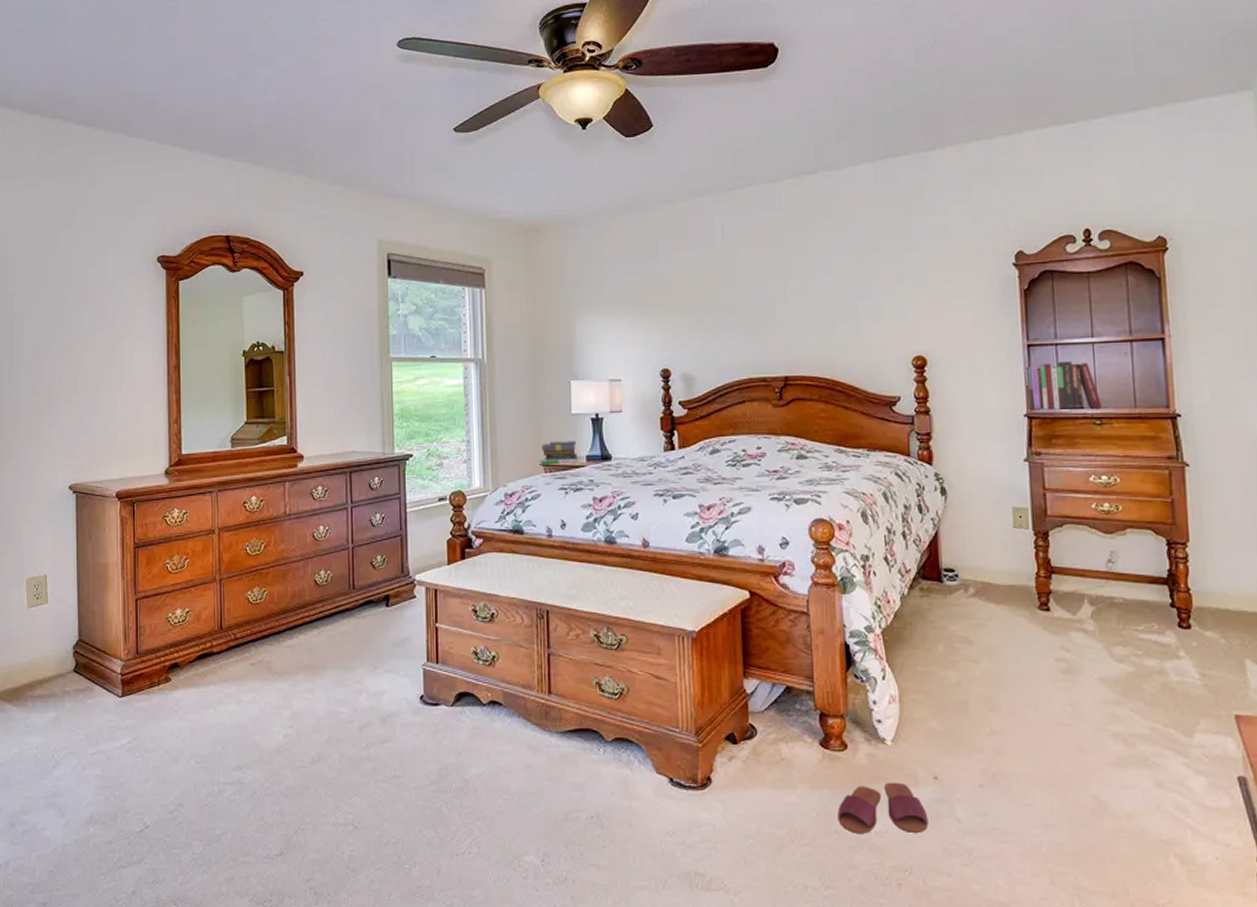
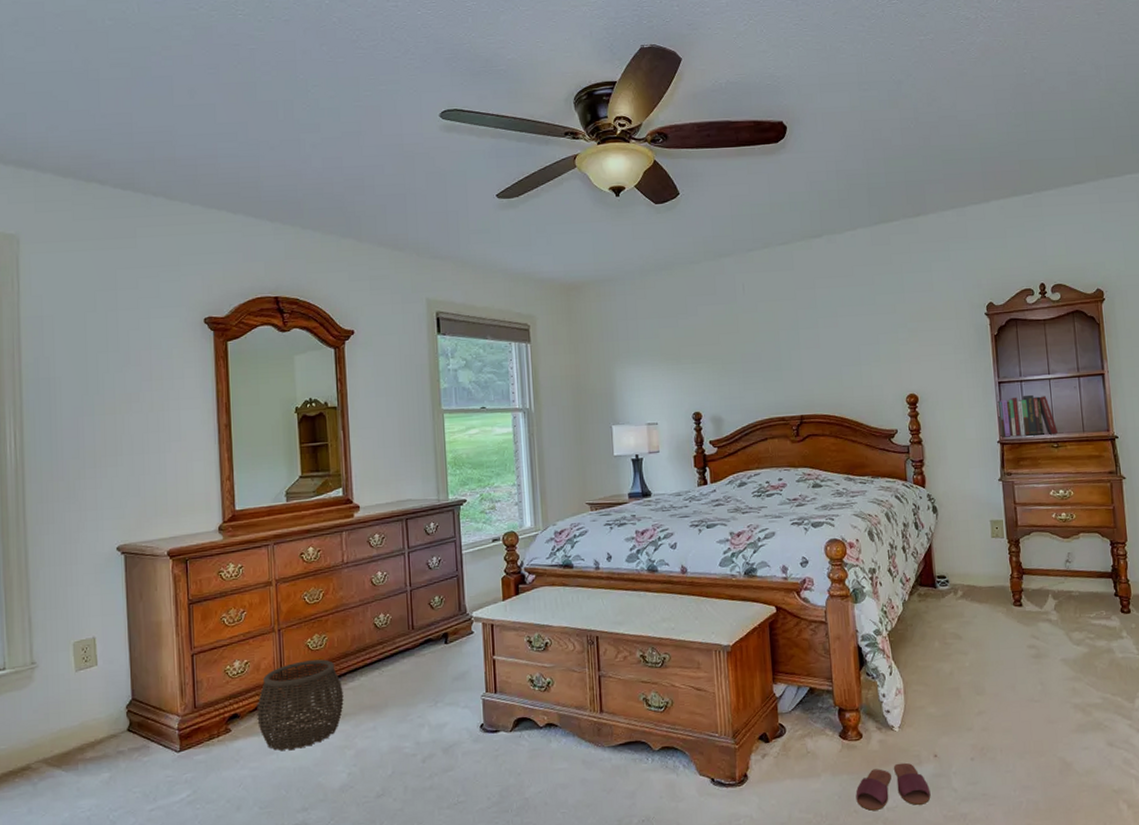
woven basket: none [196,614,282,706] -> present [257,659,344,752]
books: present [540,440,578,465] -> none [586,480,621,504]

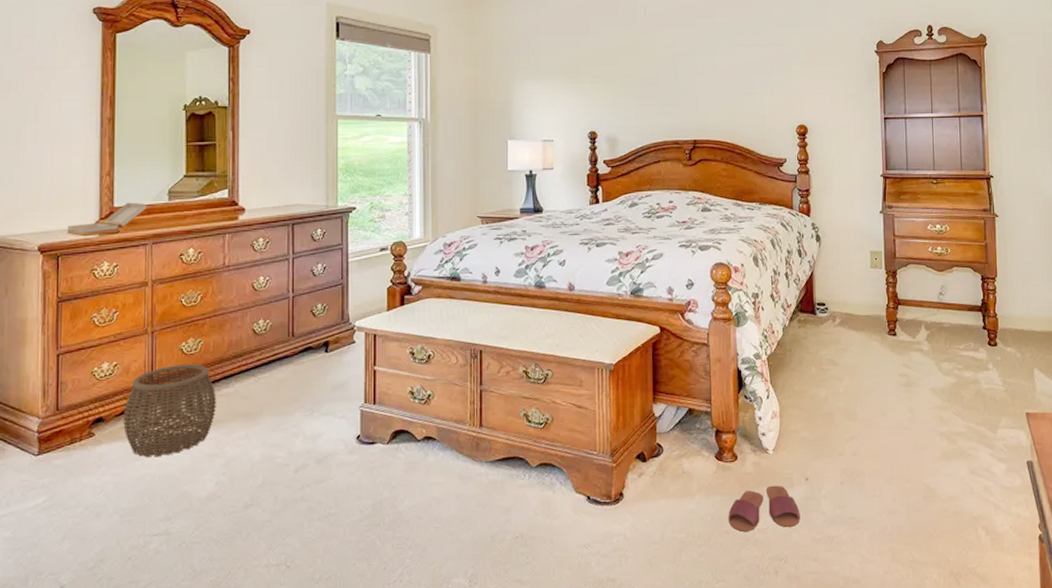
jewelry box: none [193,505,267,541] -> present [67,202,147,237]
books: present [997,394,1058,438] -> none [882,131,937,171]

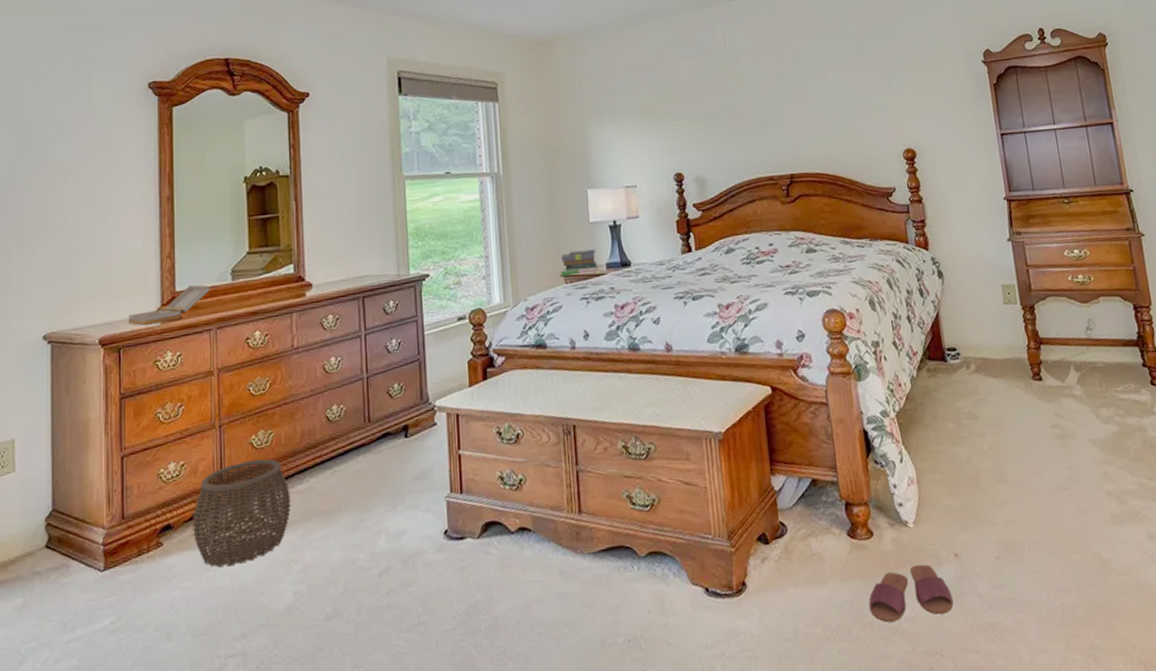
books: none [477,195,512,217] -> present [560,249,598,276]

